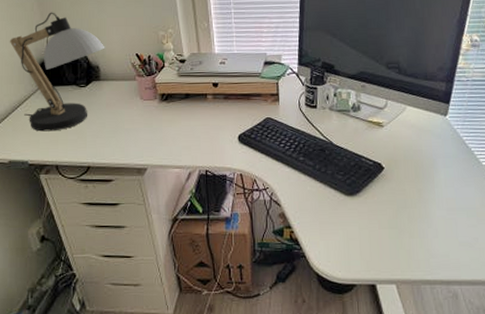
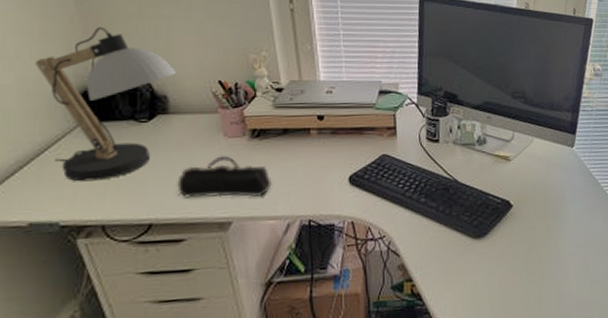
pencil case: none [107,115,177,149] -> present [177,155,272,198]

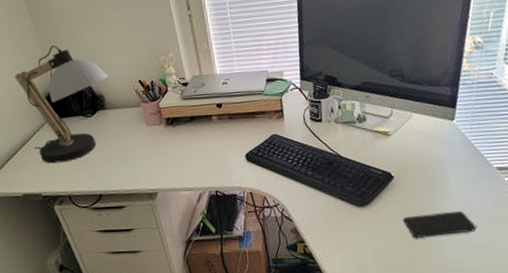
pencil case: present [177,155,272,198] -> none [116,140,185,175]
smartphone: none [521,243,593,274] -> present [403,211,477,239]

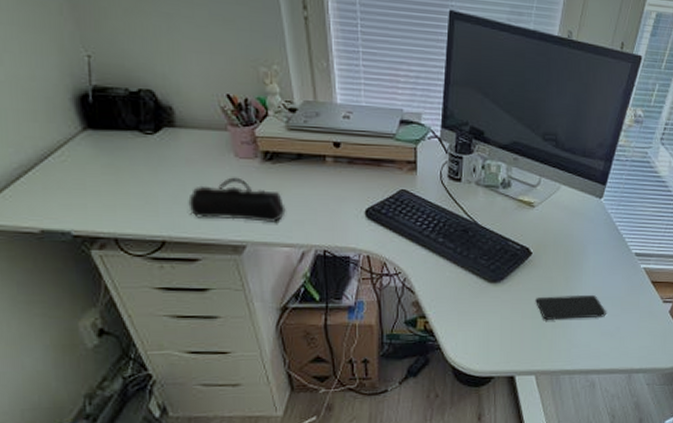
desk lamp: present [14,45,108,164] -> none [25,20,181,193]
pencil case: none [116,140,185,175] -> present [188,177,286,222]

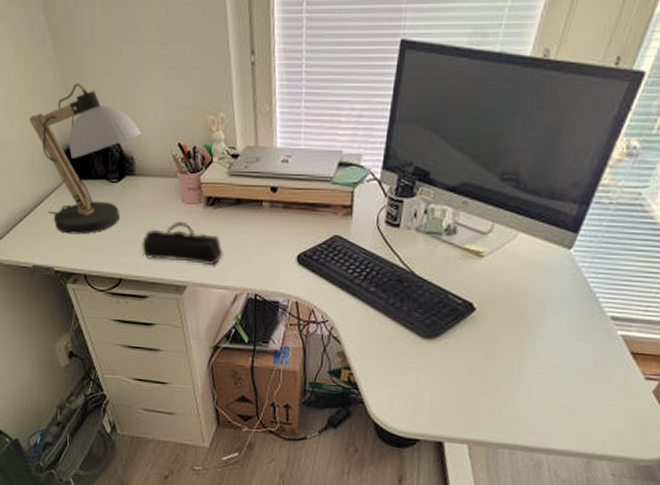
desk lamp: none [25,20,181,193] -> present [28,83,142,235]
smartphone: present [536,294,606,321] -> none [475,359,565,390]

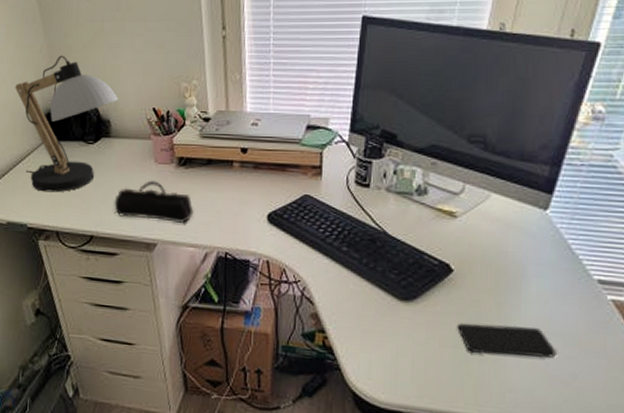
smartphone: none [475,359,565,390] -> present [457,323,556,359]

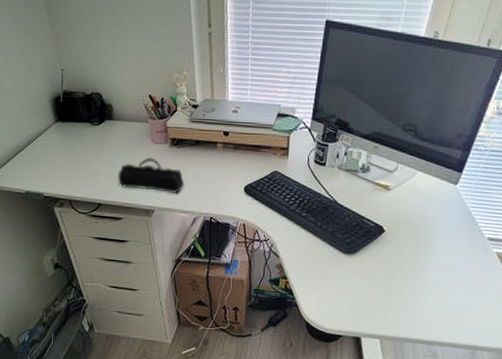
desk lamp: present [14,55,119,193] -> none [25,44,119,167]
smartphone: present [457,323,556,359] -> none [385,270,454,295]

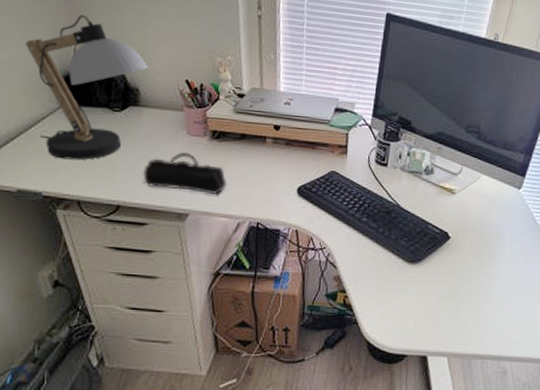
desk lamp: none [25,44,119,167] -> present [24,14,149,161]

